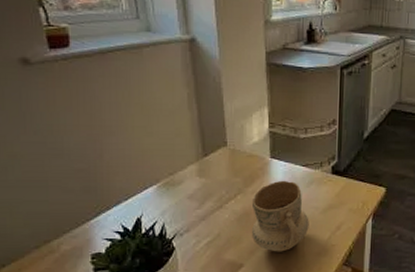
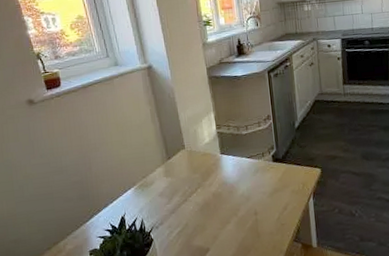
mug: present [251,180,309,252] -> none [209,171,260,235]

